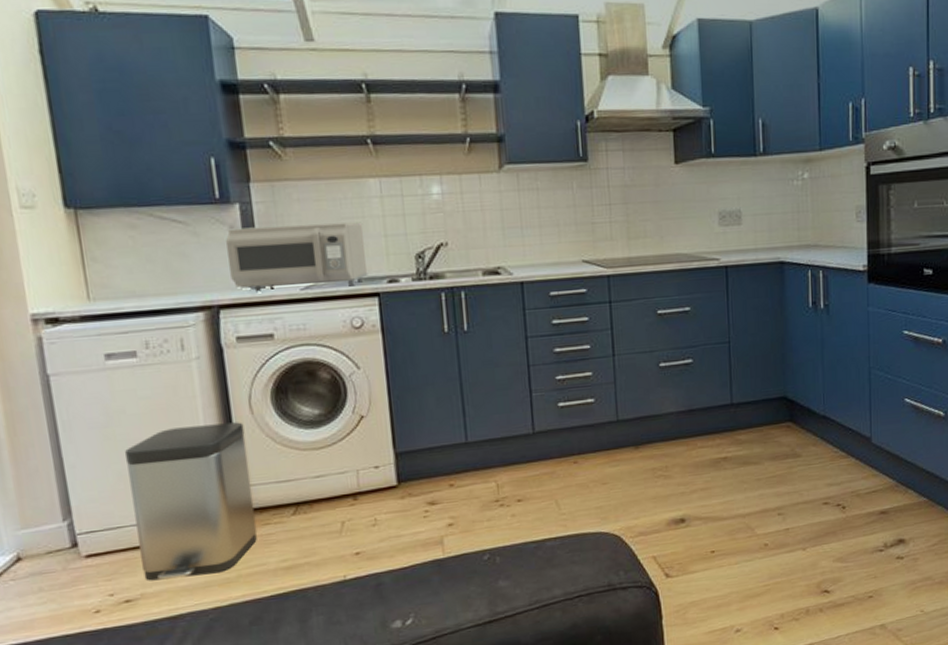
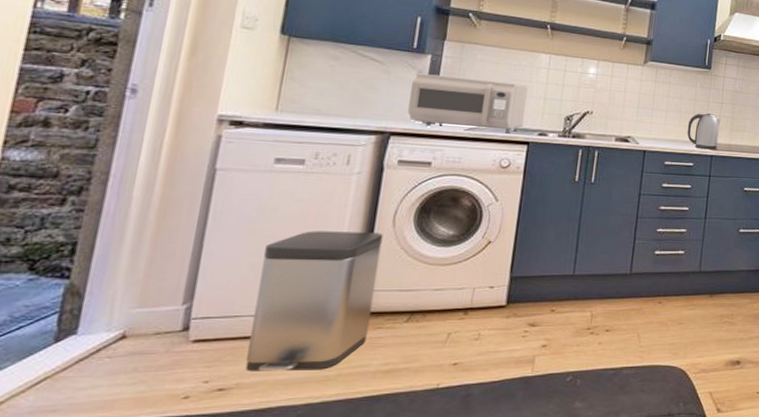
kettle: none [570,221,614,269] -> present [687,113,721,150]

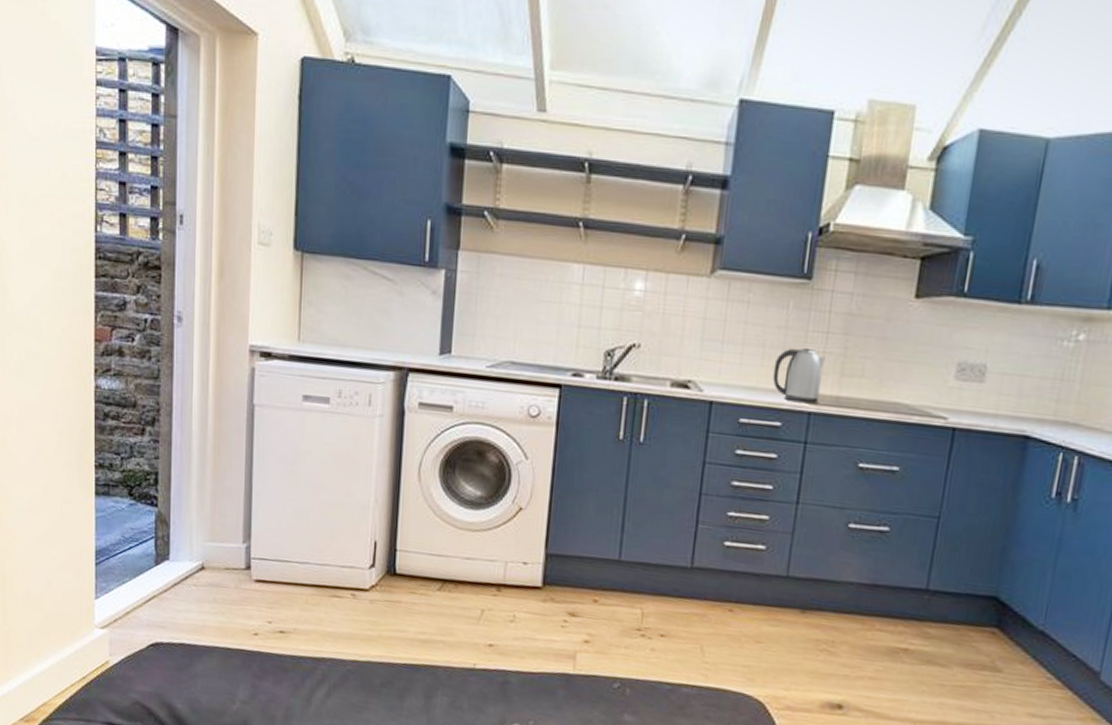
pedal bin: present [245,231,383,372] -> none [299,478,410,628]
microwave: present [408,73,529,134] -> none [425,294,559,373]

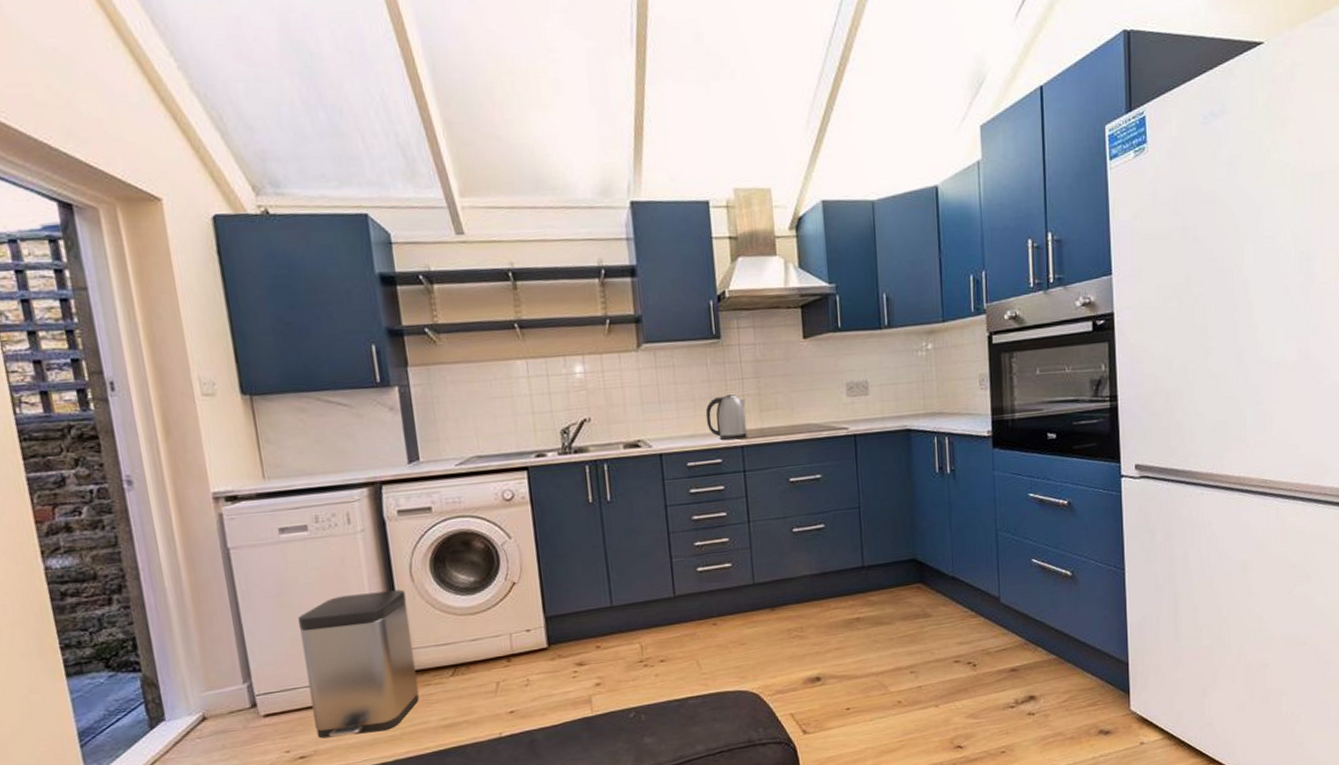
pedal bin: none [299,478,410,628] -> present [297,589,419,739]

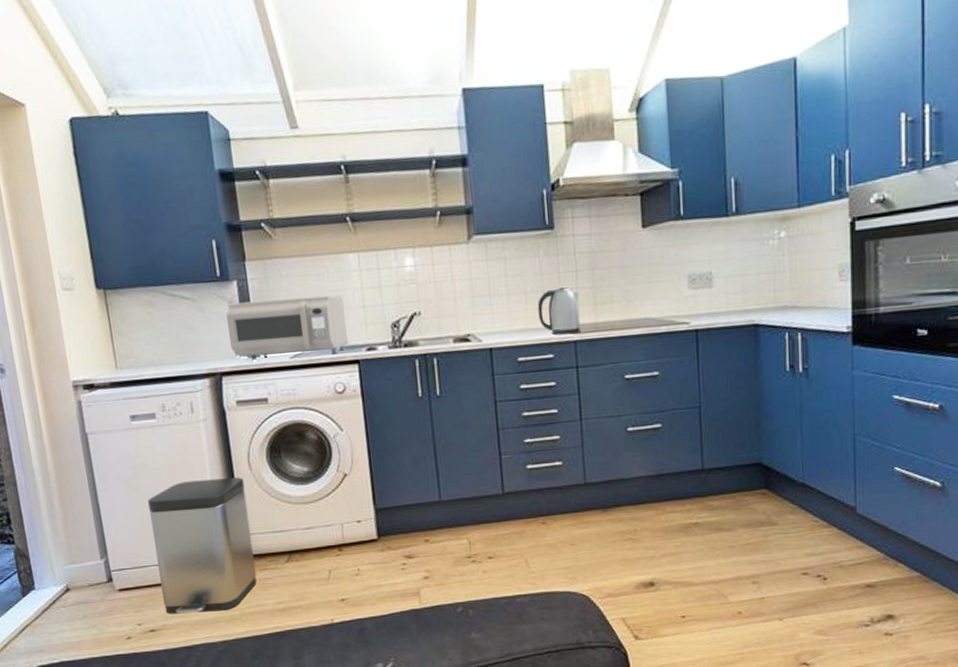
microwave: none [387,401,518,468] -> present [226,294,349,360]

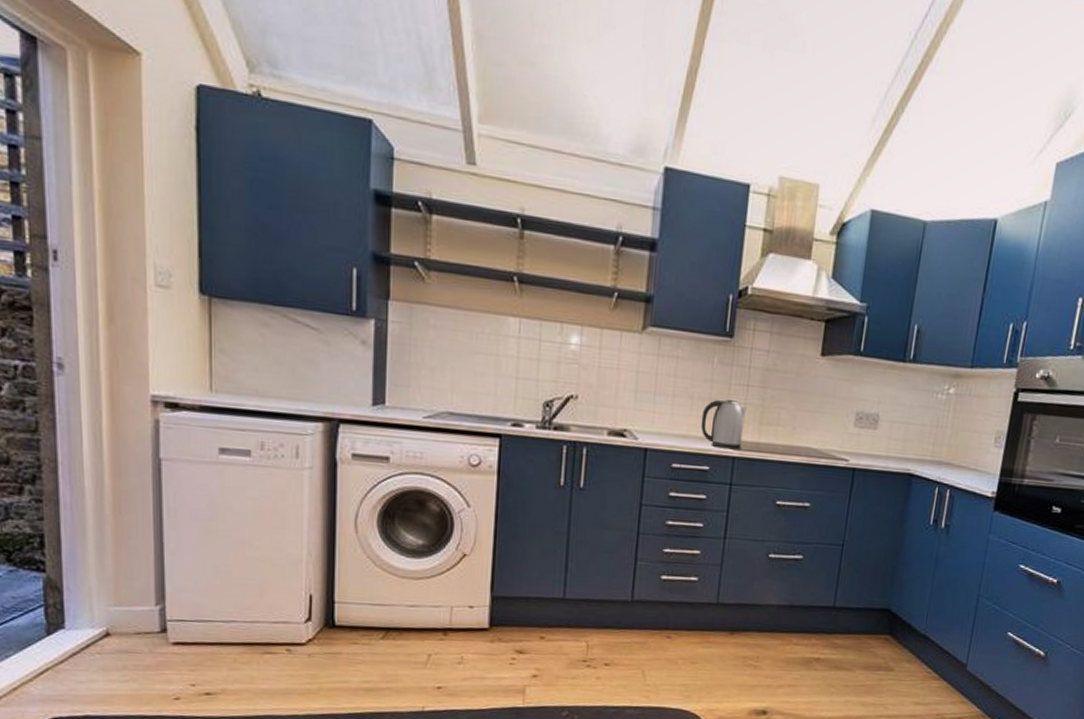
pedal bin: present [147,477,257,614] -> none [225,533,346,683]
microwave: present [226,294,349,360] -> none [356,344,496,423]

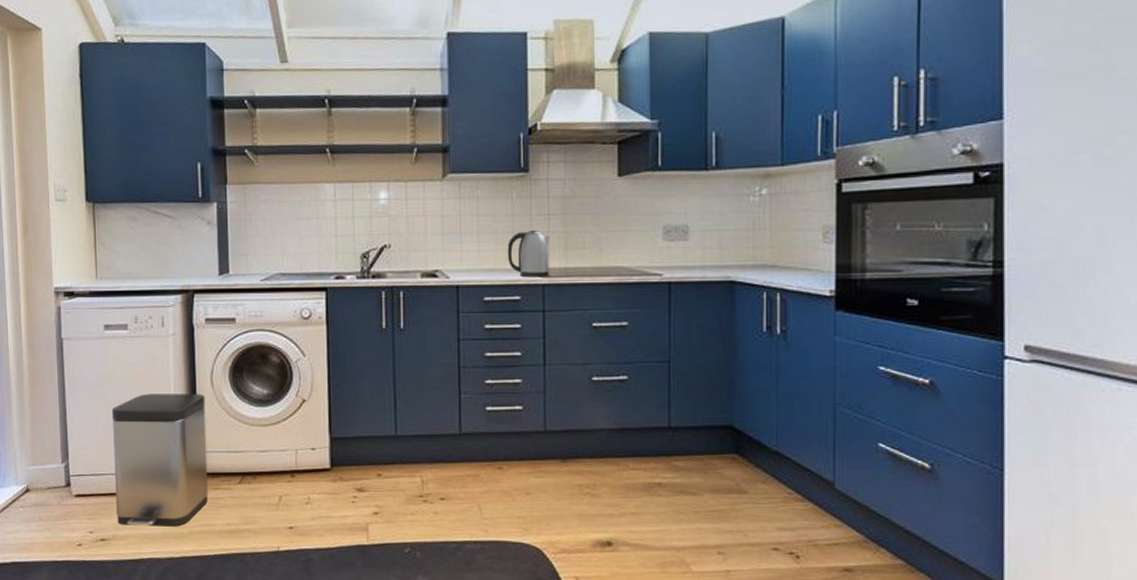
pedal bin: none [225,533,346,683] -> present [111,394,209,527]

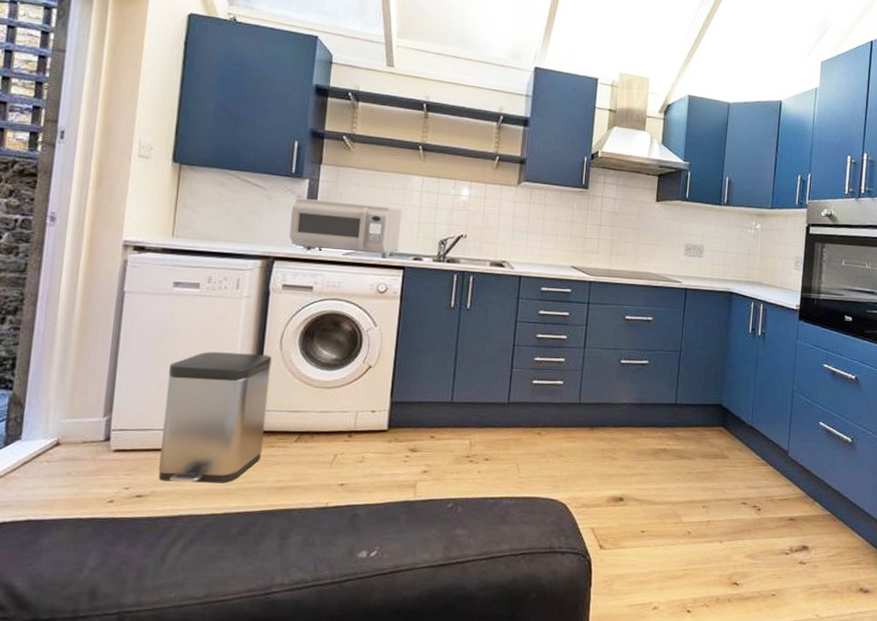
microwave: none [204,222,319,280] -> present [289,198,403,258]
kettle: present [507,230,550,278] -> none [563,236,600,276]

